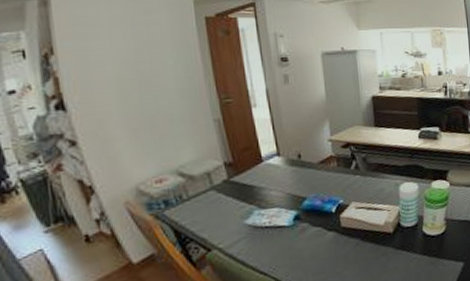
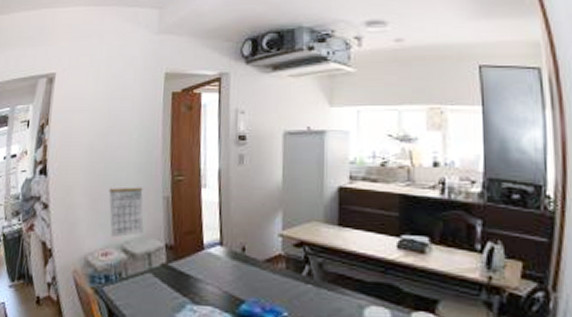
calendar: none [150,112,198,165] -> present [109,187,144,238]

